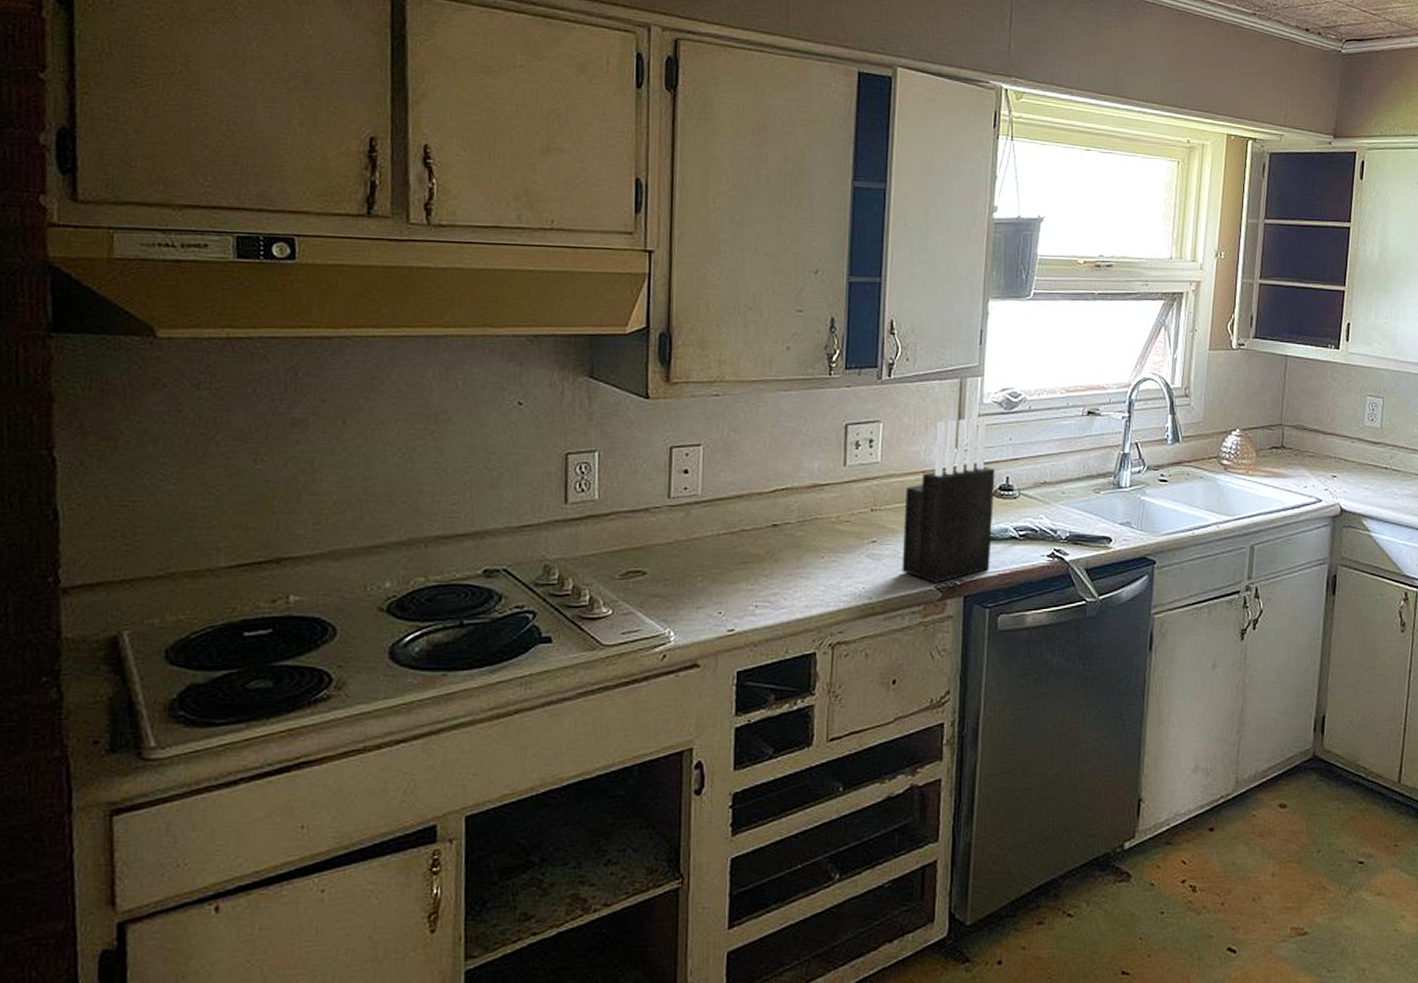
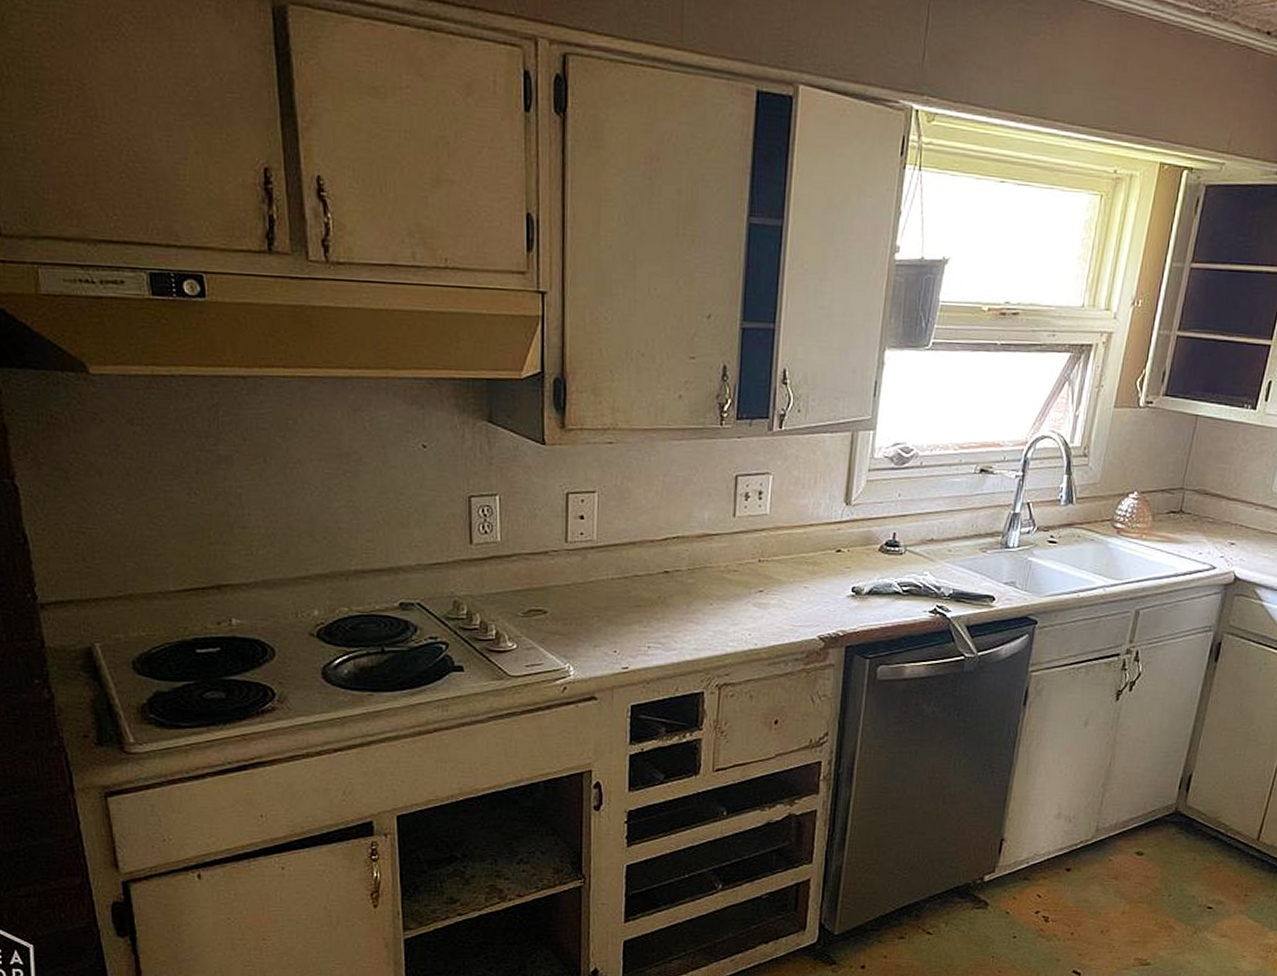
knife block: present [901,417,995,583] -> none [786,472,883,633]

